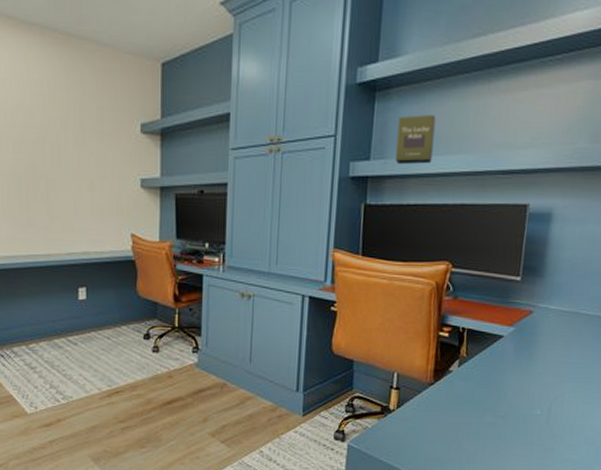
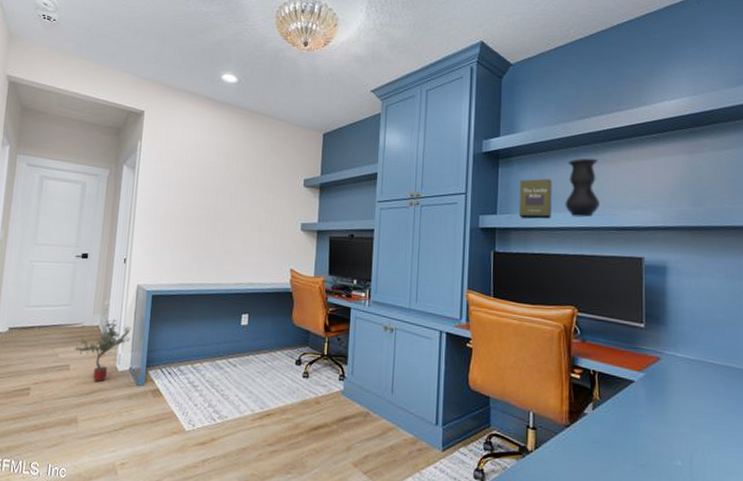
vase: none [448,87,491,161] -> present [565,158,600,218]

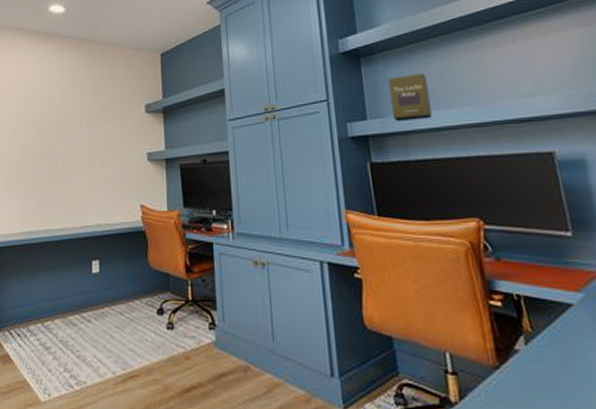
vase: present [565,158,600,218] -> none [440,44,489,113]

